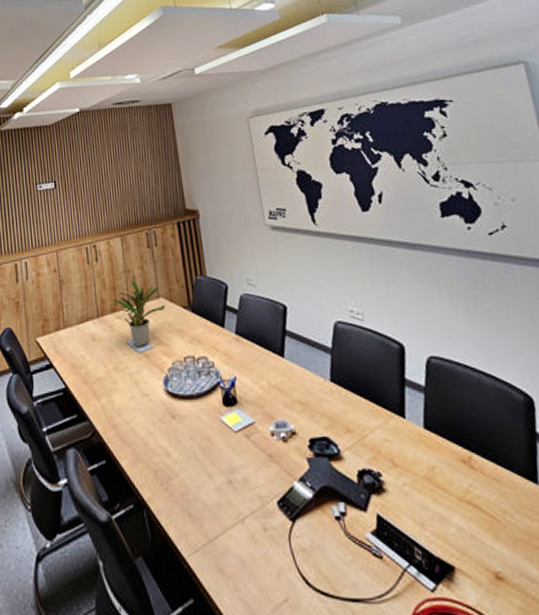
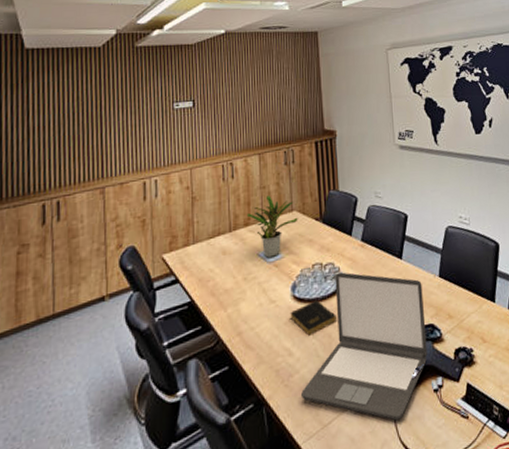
book: none [164,396,215,436] -> present [290,299,336,336]
laptop: none [181,368,324,547] -> present [300,272,428,421]

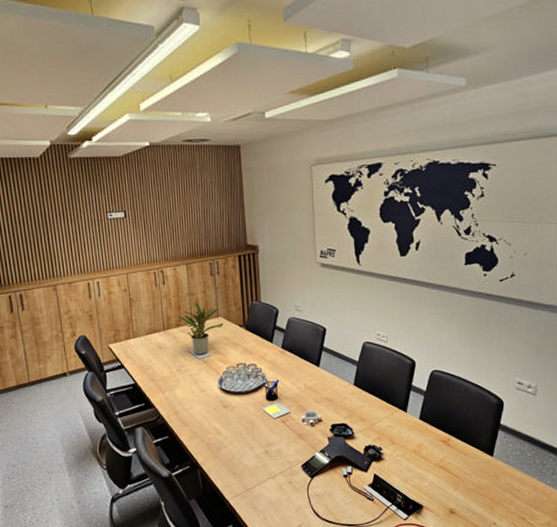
book: present [290,299,336,336] -> none [218,393,258,421]
laptop: present [300,272,428,421] -> none [228,373,339,494]

